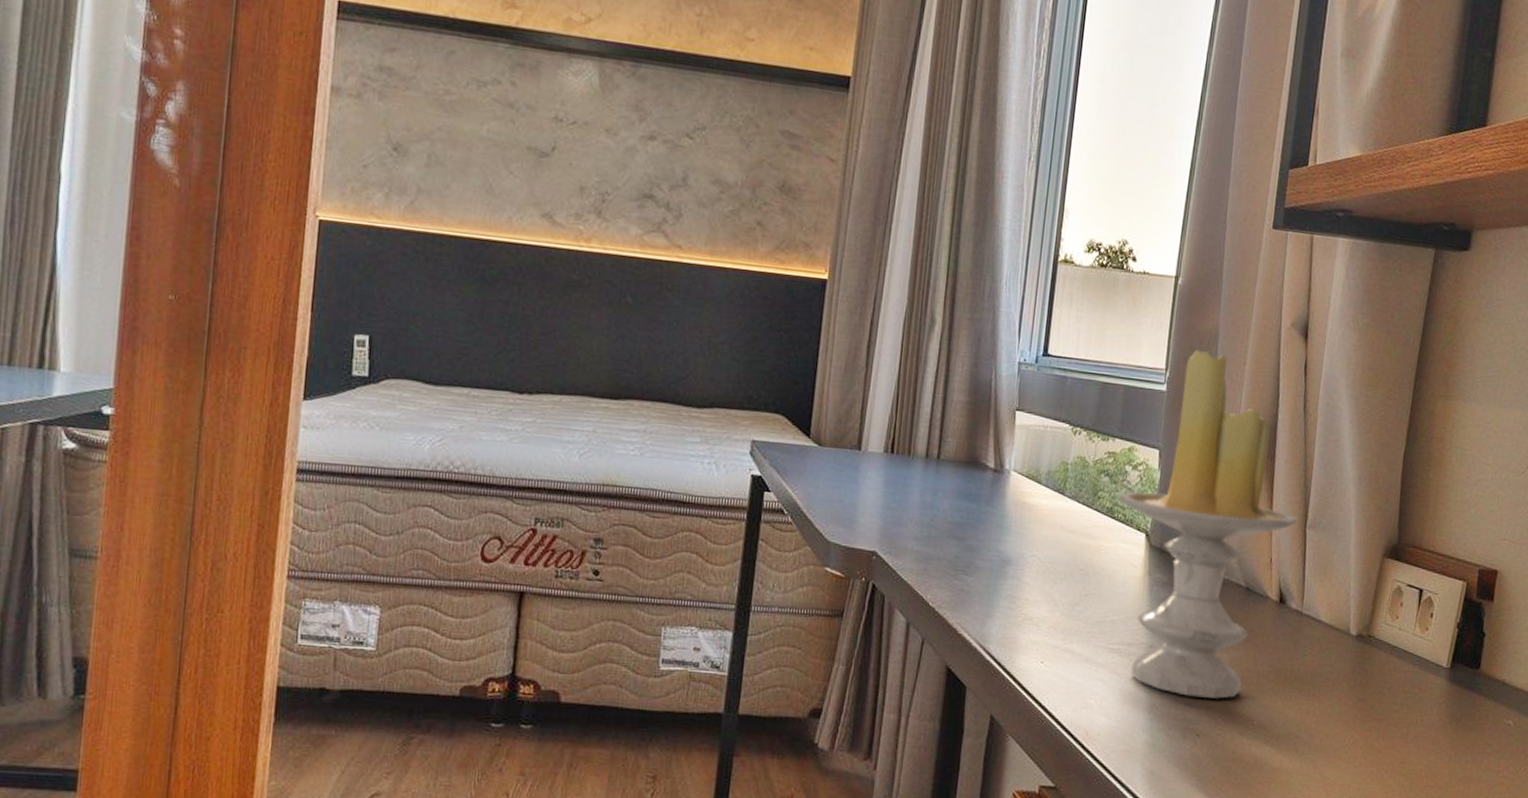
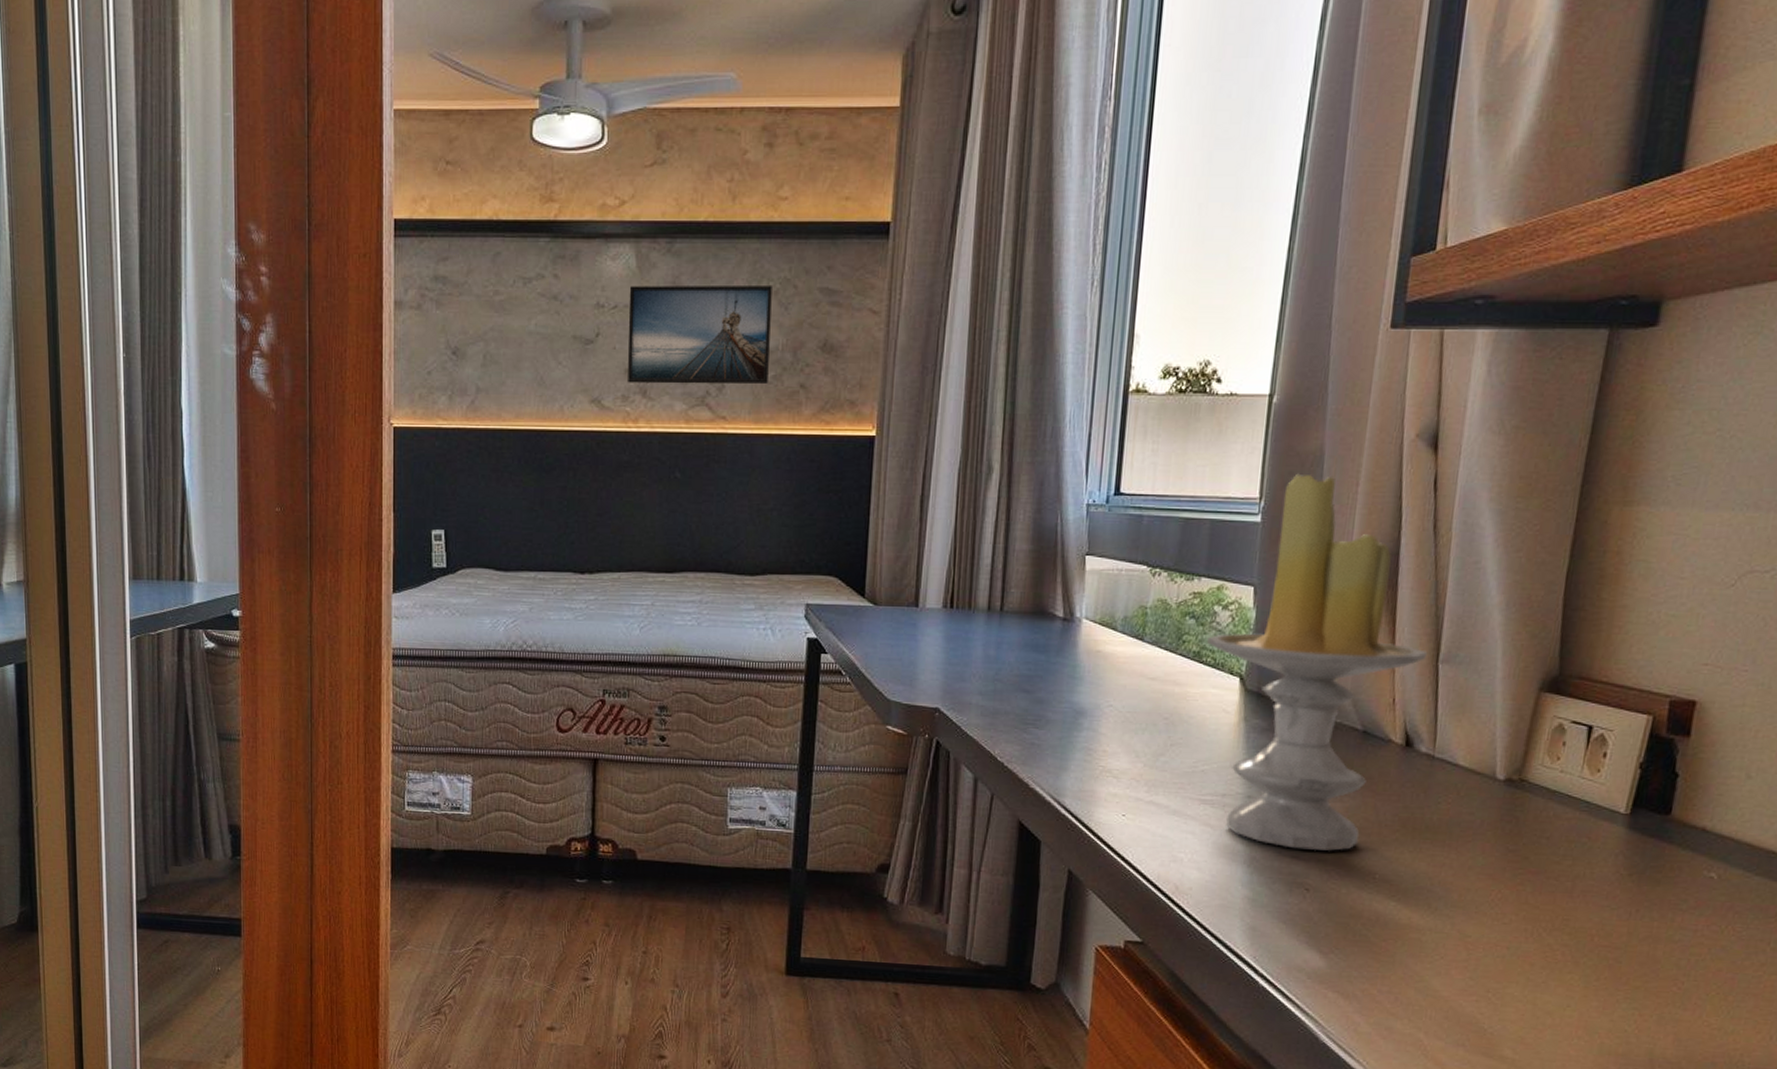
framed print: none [582,103,735,217] -> present [628,286,772,385]

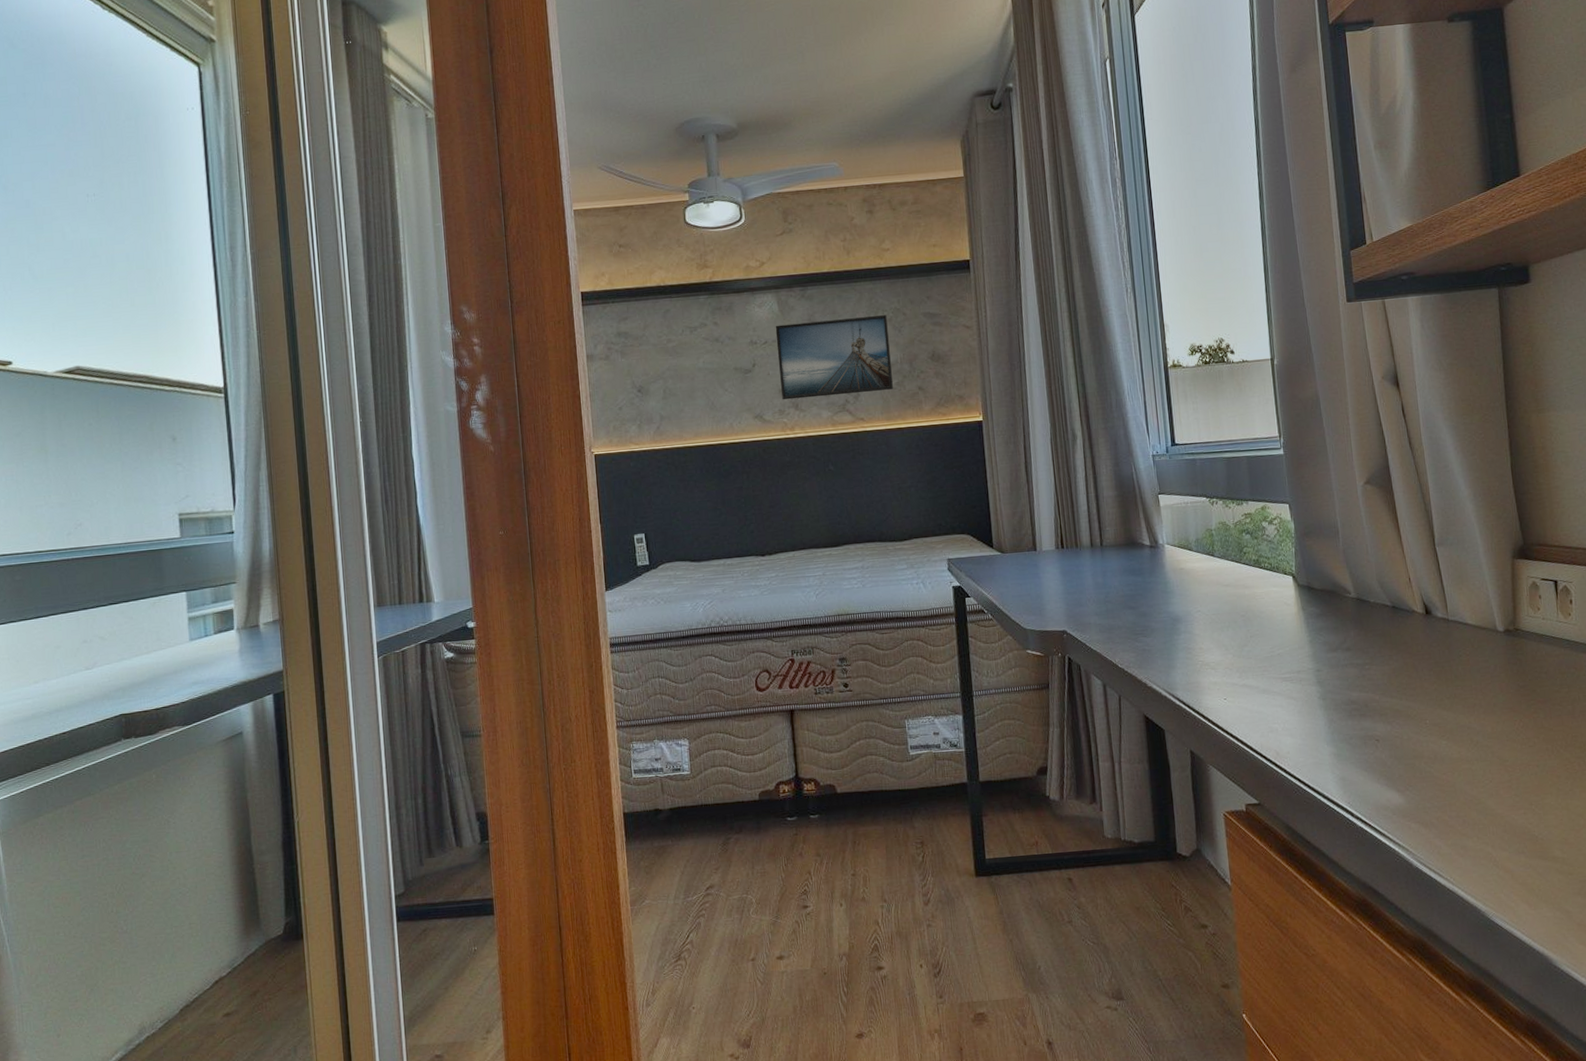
candle: present [1207,473,1428,851] -> none [1262,414,1426,708]

